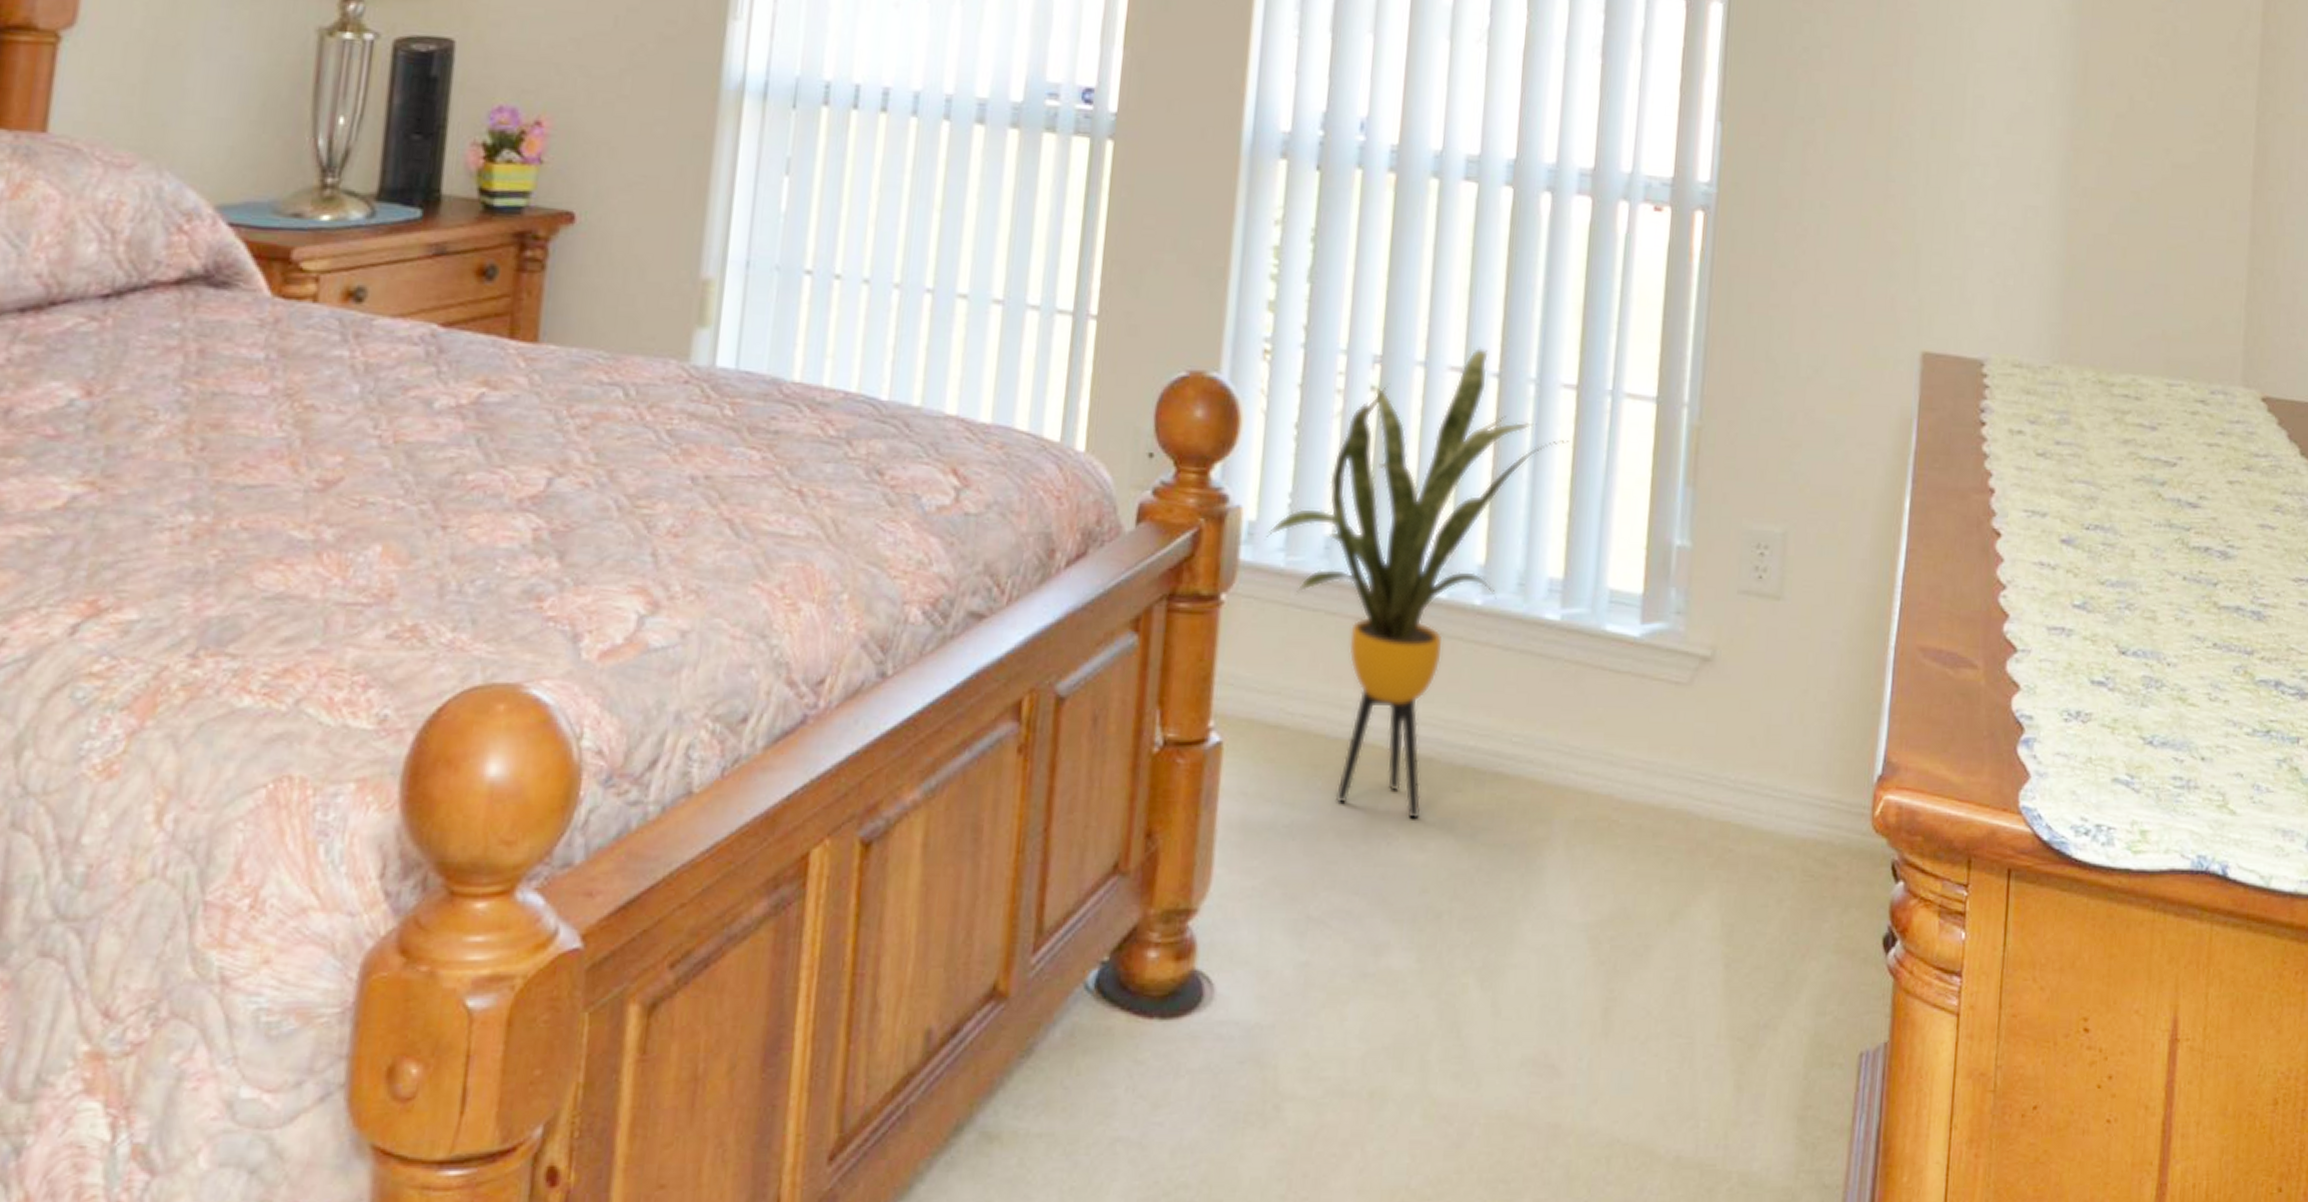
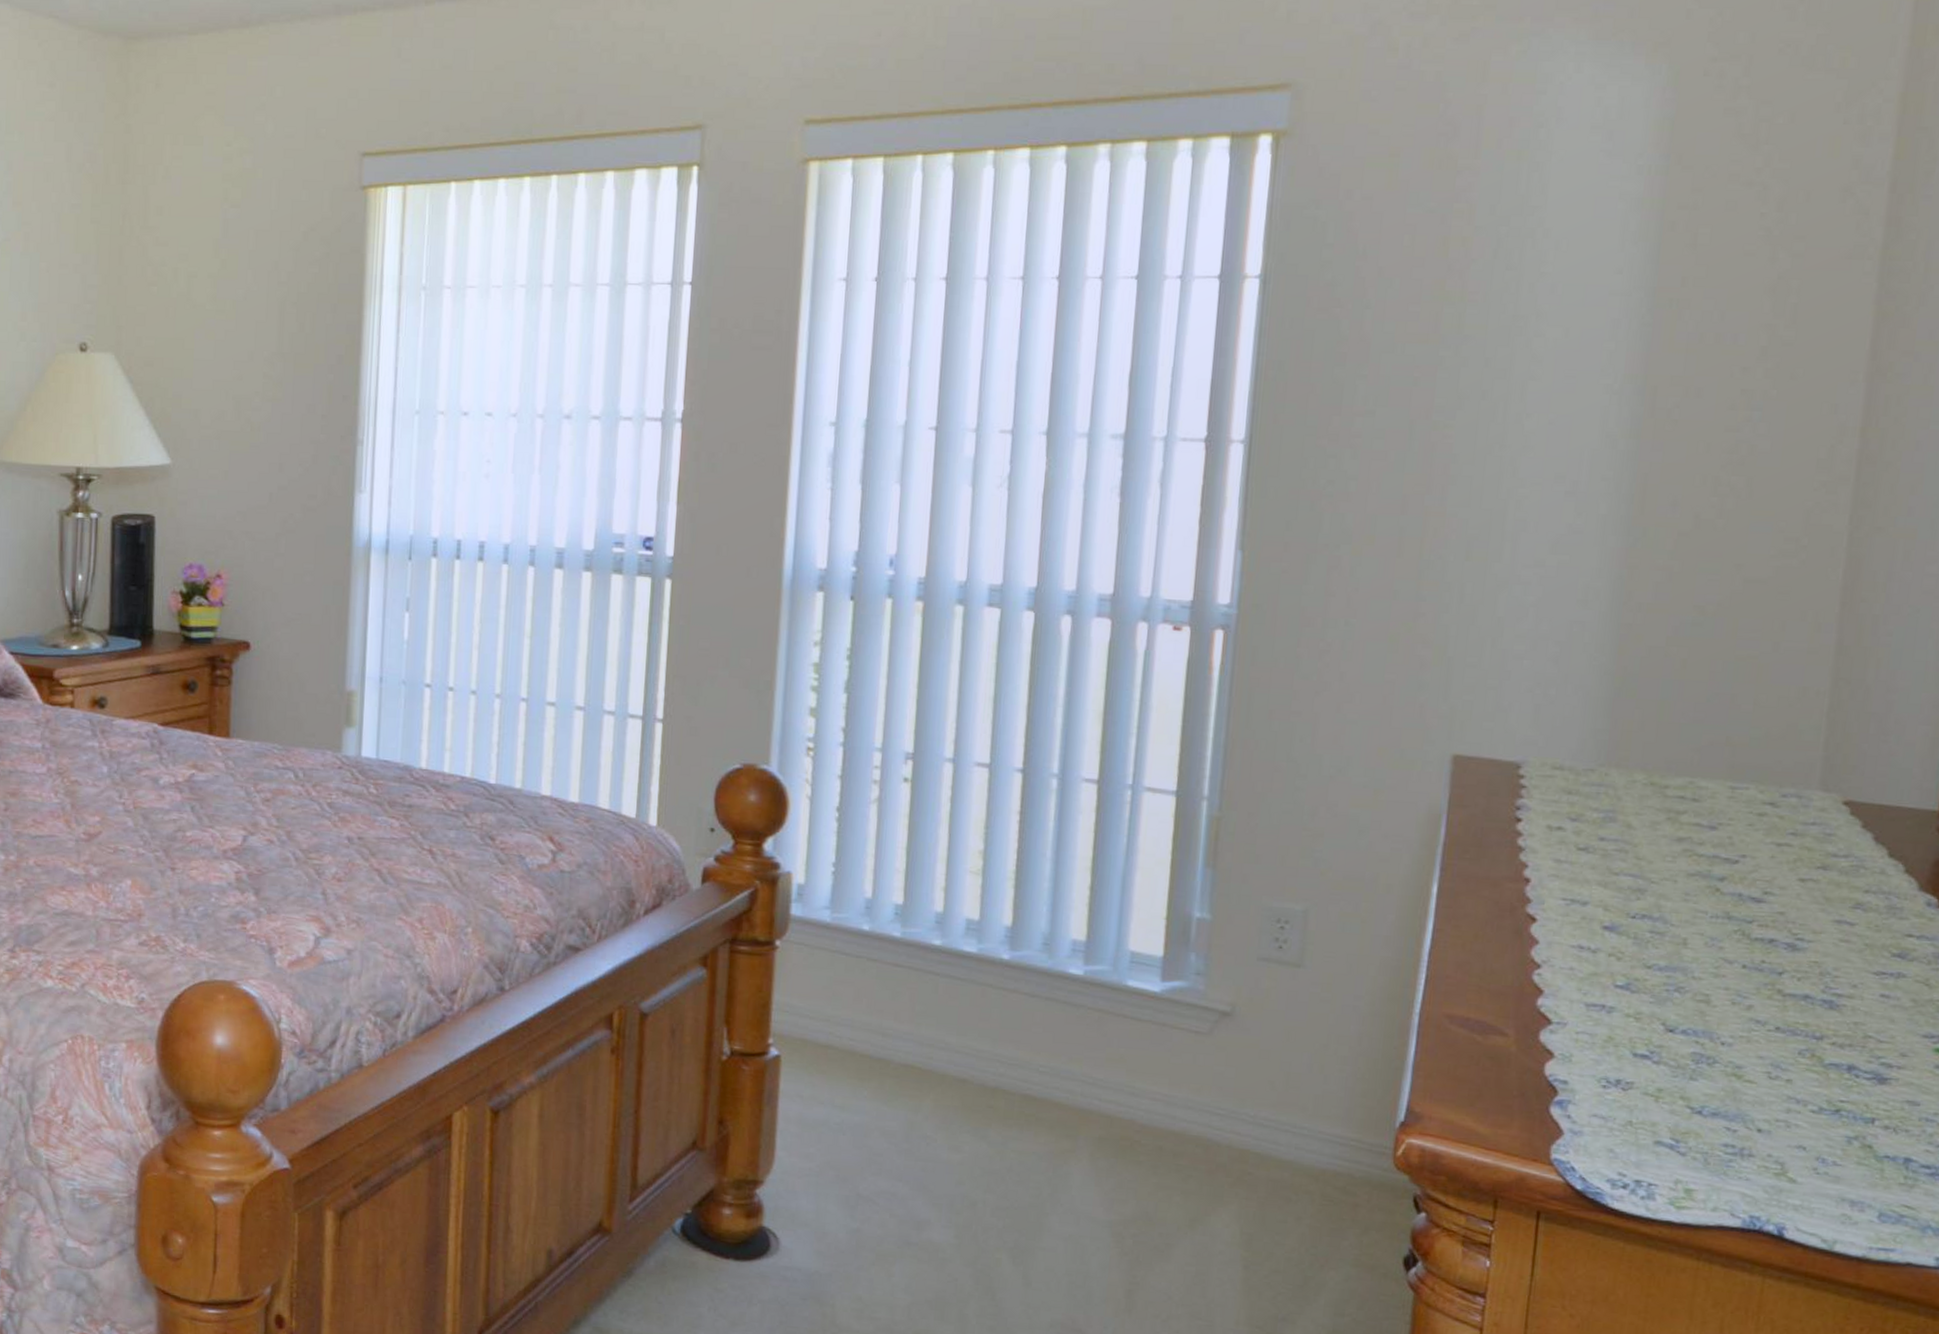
house plant: present [1265,347,1569,820] -> none [813,747,1091,1127]

